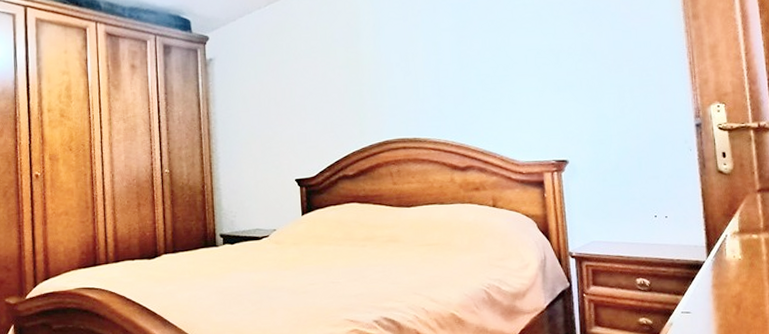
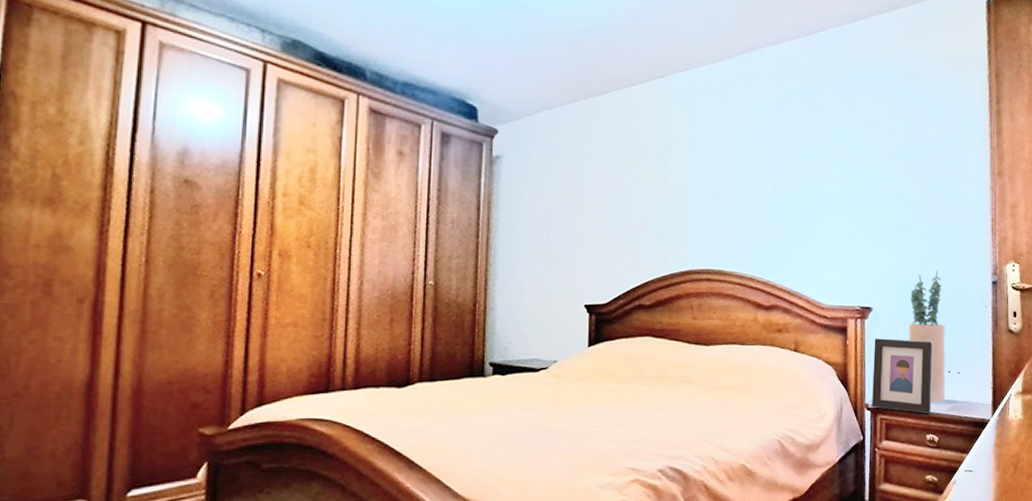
picture frame: none [573,188,639,259] -> present [872,338,933,414]
vase: none [608,118,653,248] -> present [908,270,946,403]

